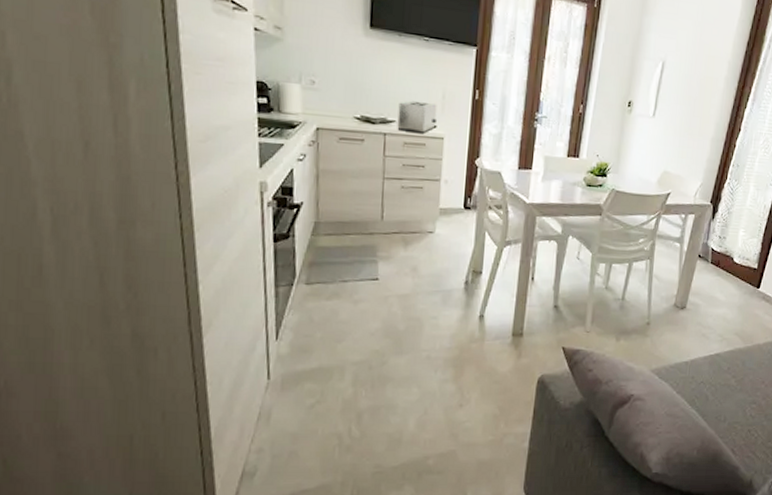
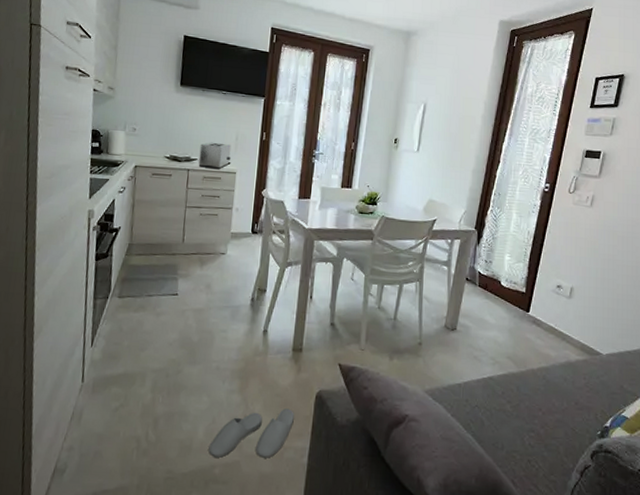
slippers: none [421,395,514,448] -> present [208,409,294,458]

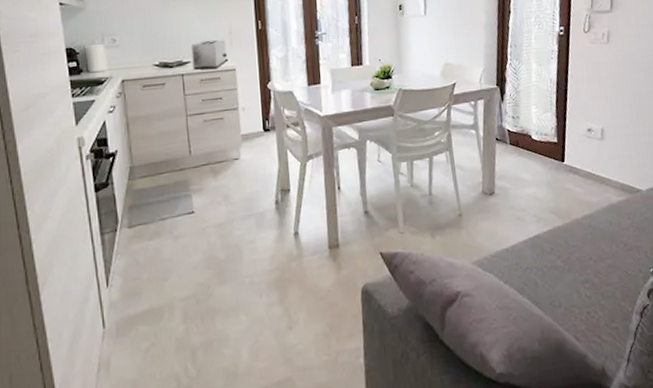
slippers: present [208,409,294,458] -> none [256,310,343,379]

